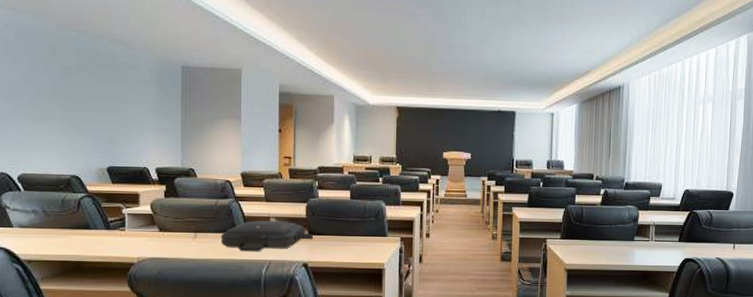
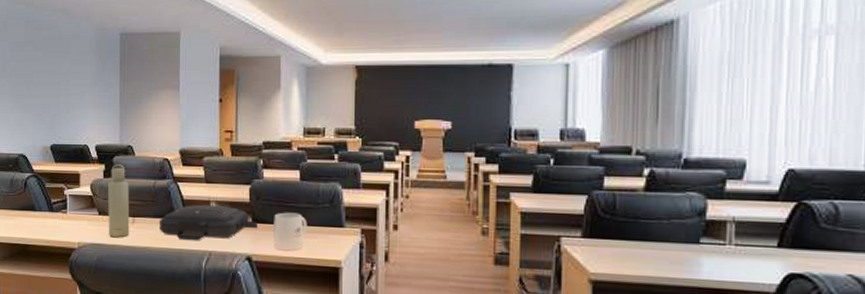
bottle: none [168,185,192,252] -> present [107,164,130,238]
mug: none [326,225,357,257] -> present [272,212,308,251]

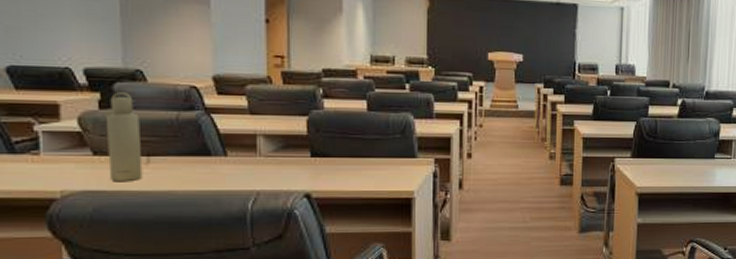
laptop bag: present [159,204,259,241] -> none [185,138,319,181]
mug: present [272,212,308,251] -> none [336,144,376,185]

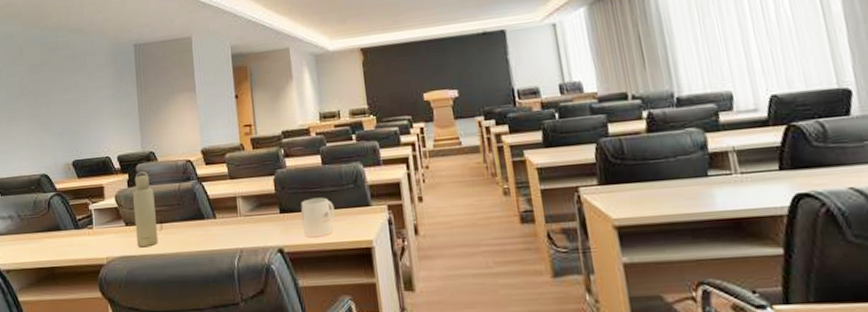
mug: none [336,144,376,185] -> present [300,197,336,238]

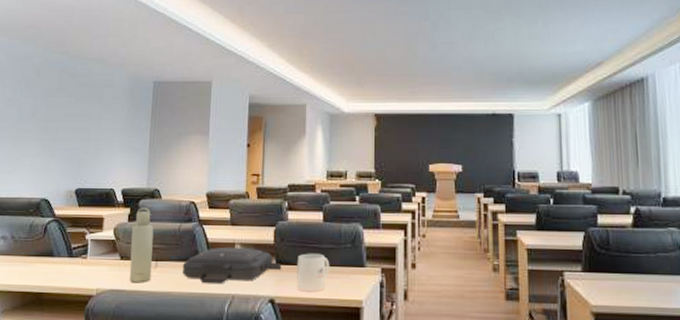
laptop bag: none [187,200,287,241] -> present [182,247,282,285]

